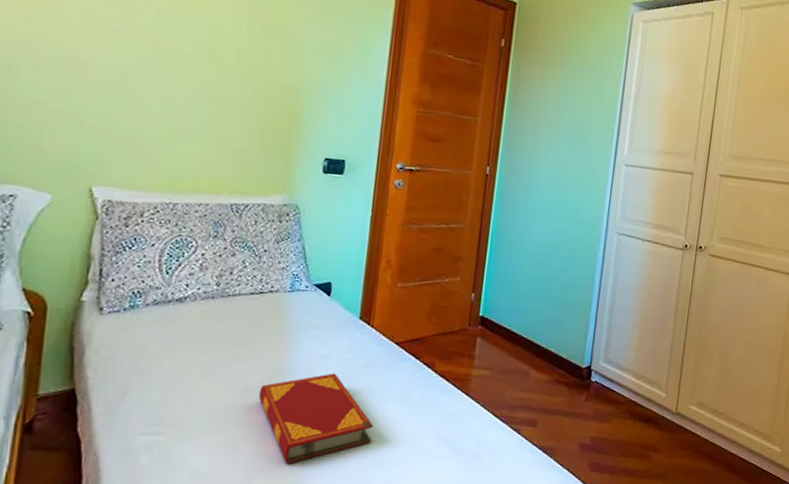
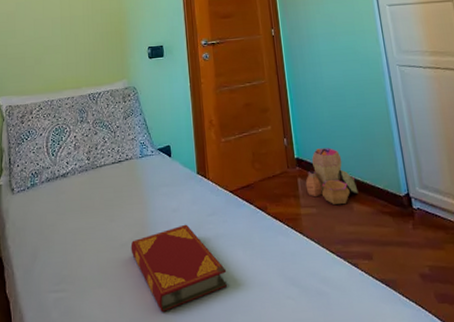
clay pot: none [484,309,540,369] -> present [305,148,359,204]

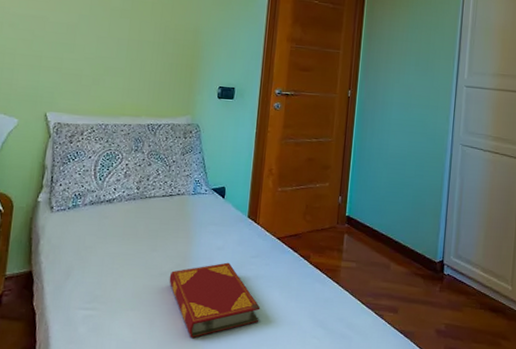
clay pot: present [305,148,359,204] -> none [350,210,398,262]

